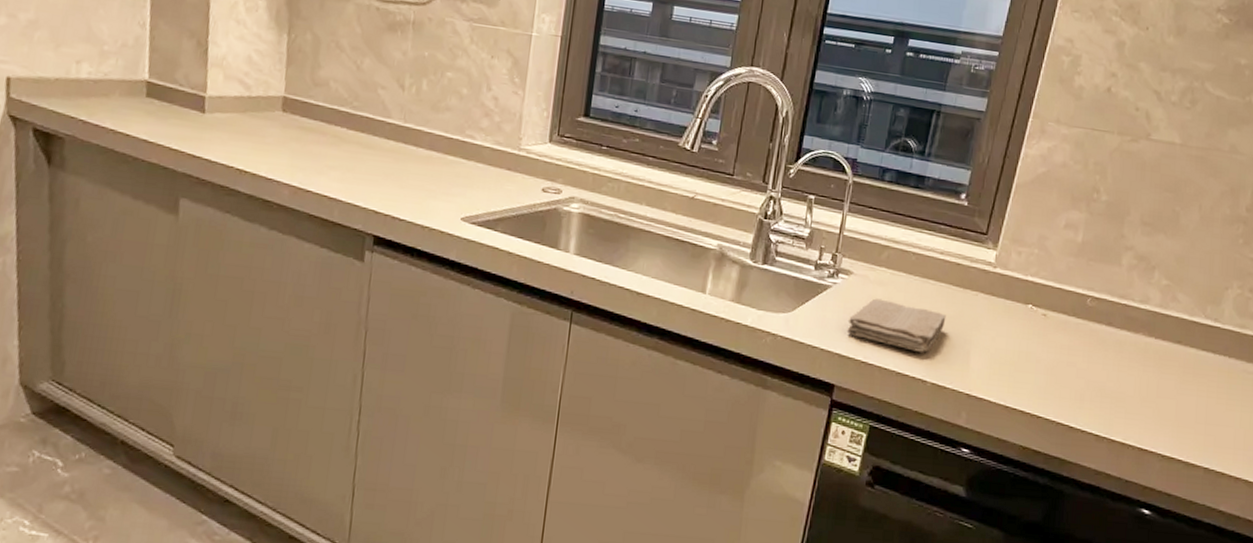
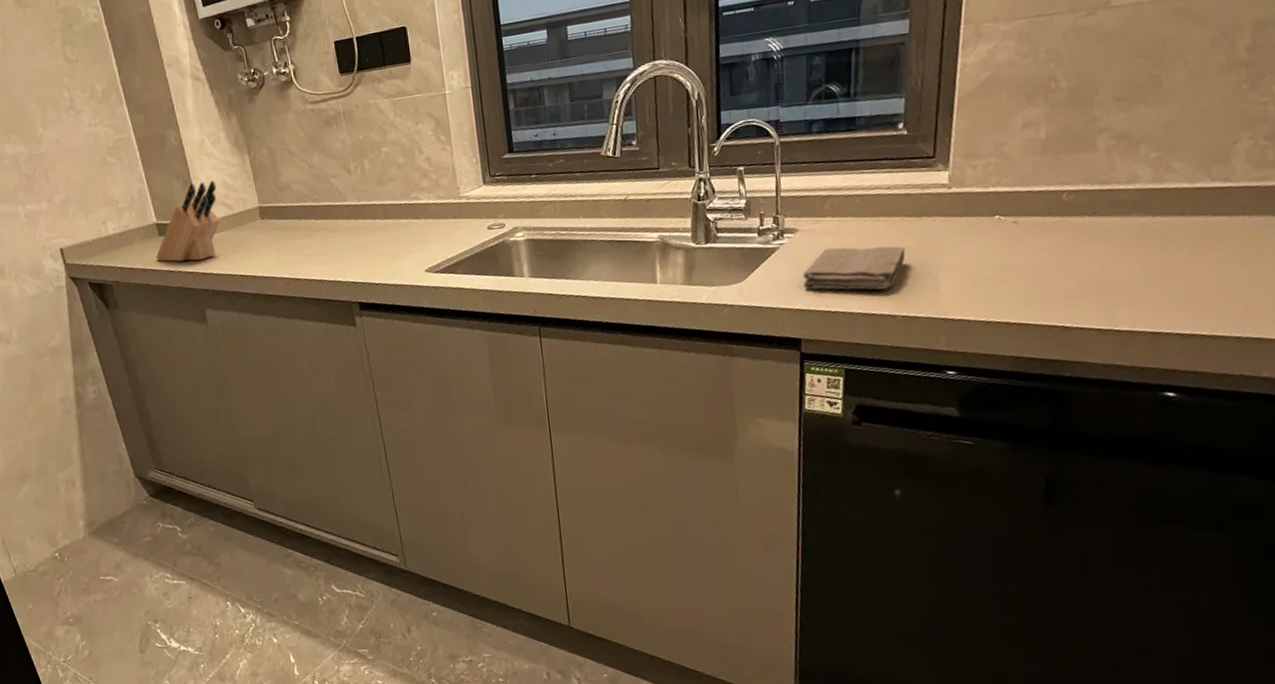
knife block: none [133,47,238,139] -> present [155,180,220,262]

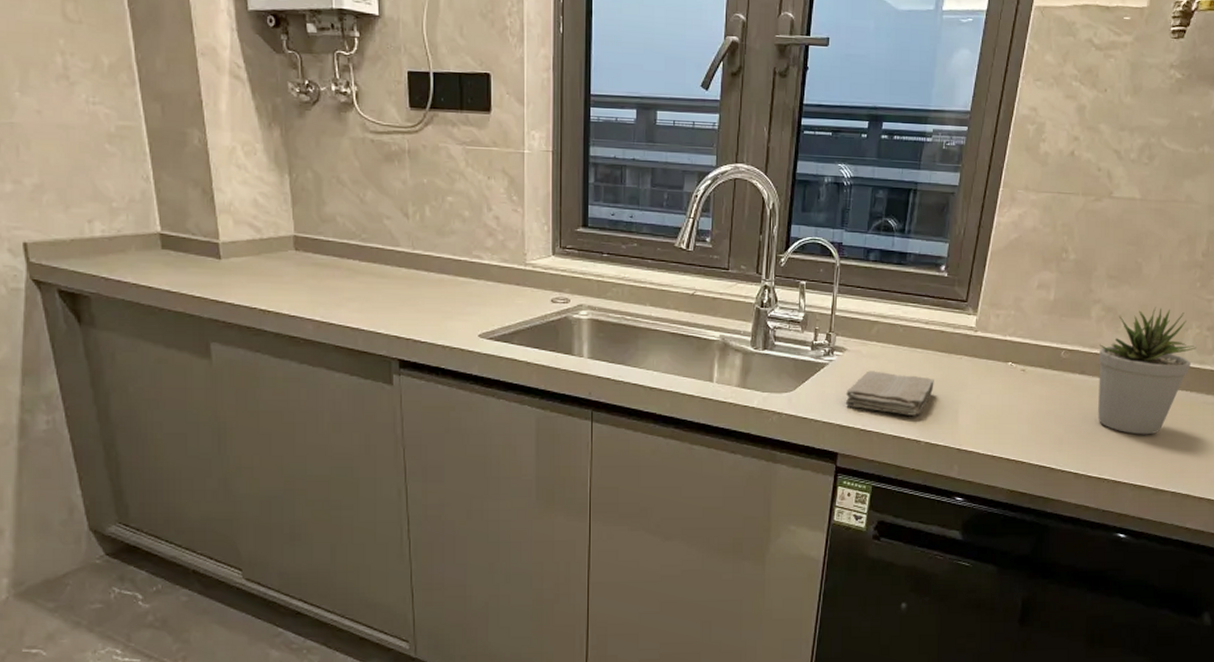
knife block: present [155,180,220,262] -> none [154,195,244,285]
potted plant: none [1113,122,1252,276] -> present [1098,307,1197,435]

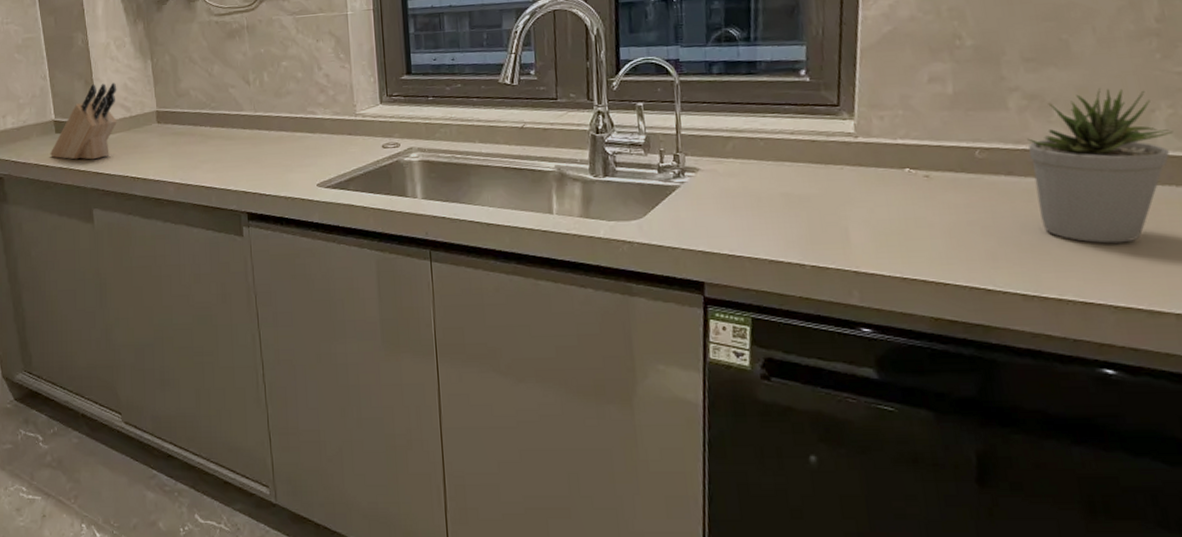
knife block: none [154,195,244,285] -> present [50,83,117,160]
washcloth: present [845,371,934,415] -> none [705,190,813,237]

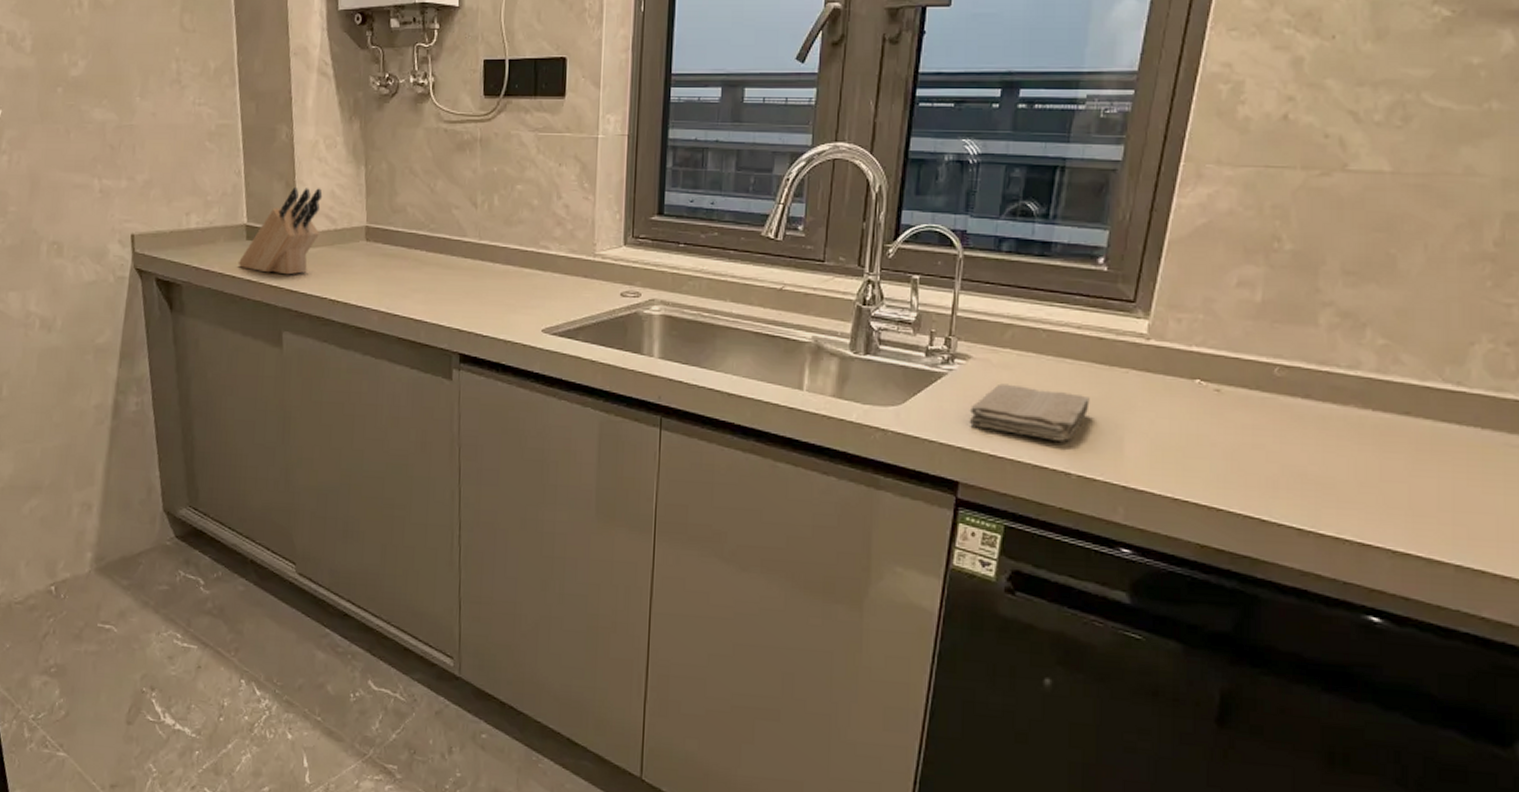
washcloth: none [705,190,813,237] -> present [969,383,1090,441]
potted plant: present [1027,88,1174,244] -> none [1333,313,1490,484]

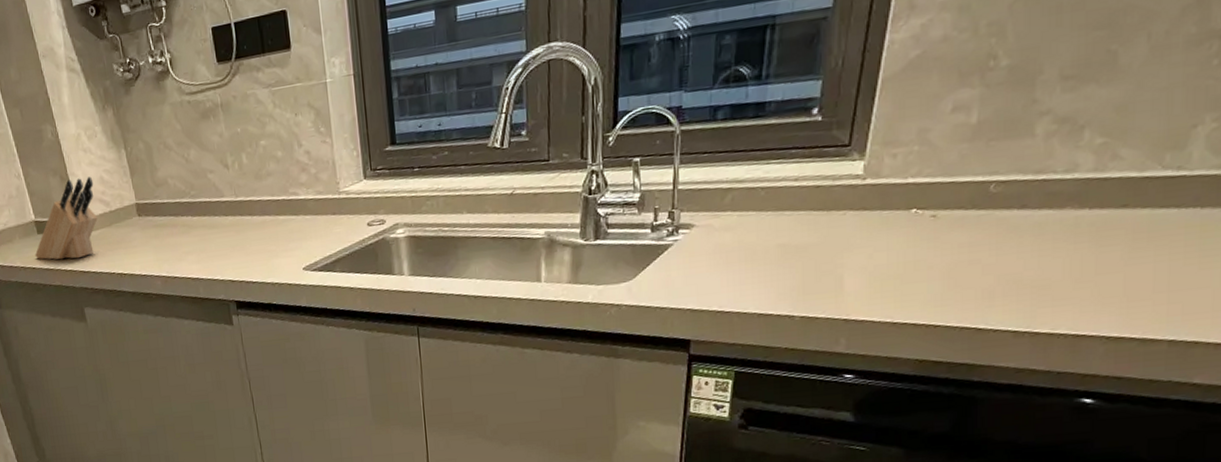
washcloth: present [969,383,1090,441] -> none [696,242,809,289]

